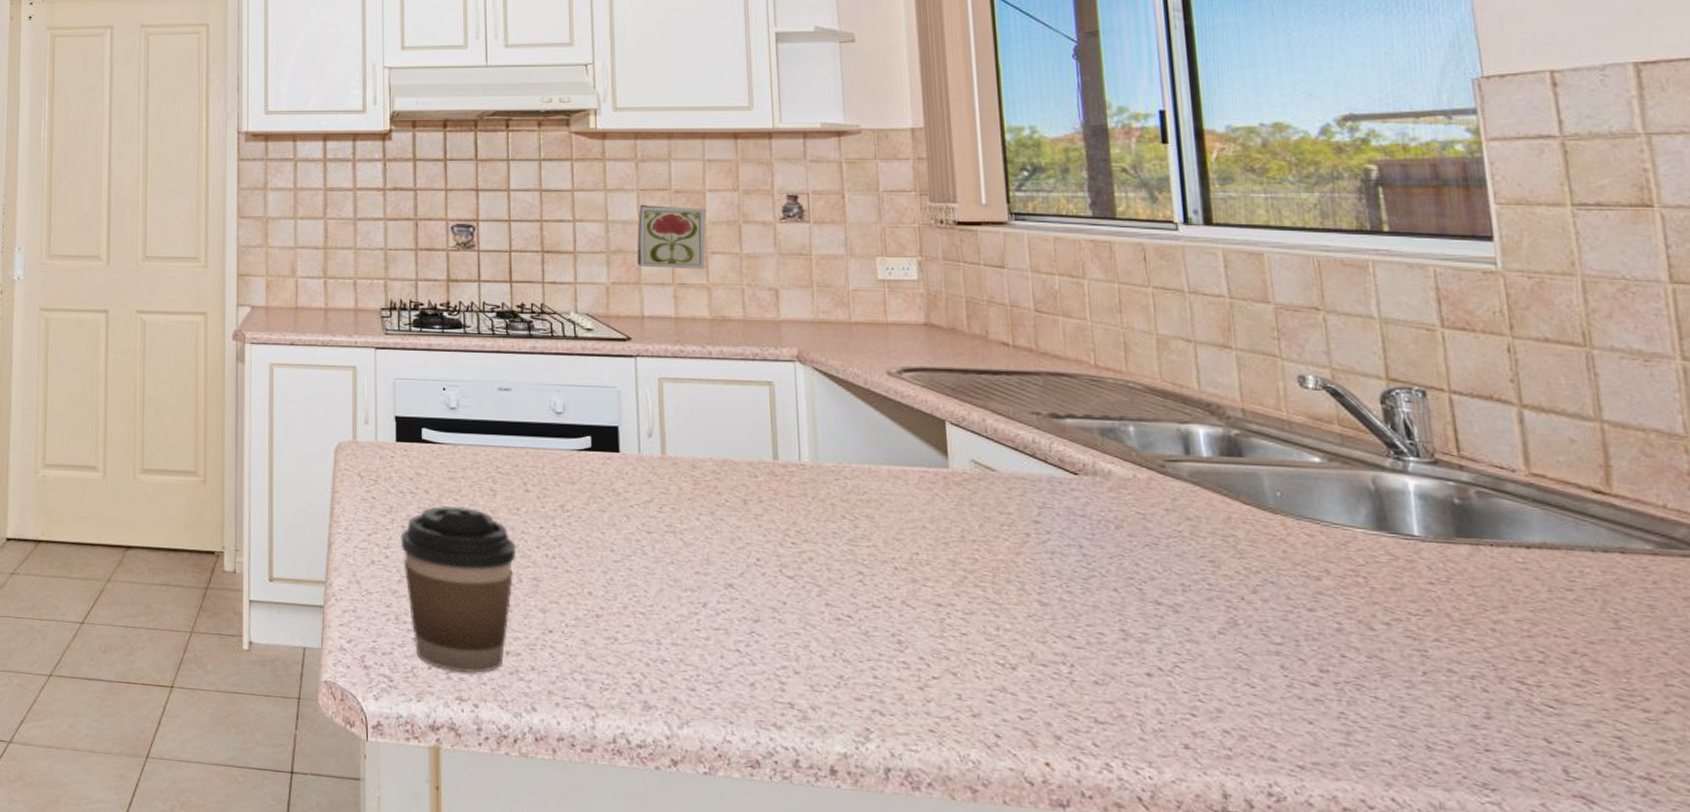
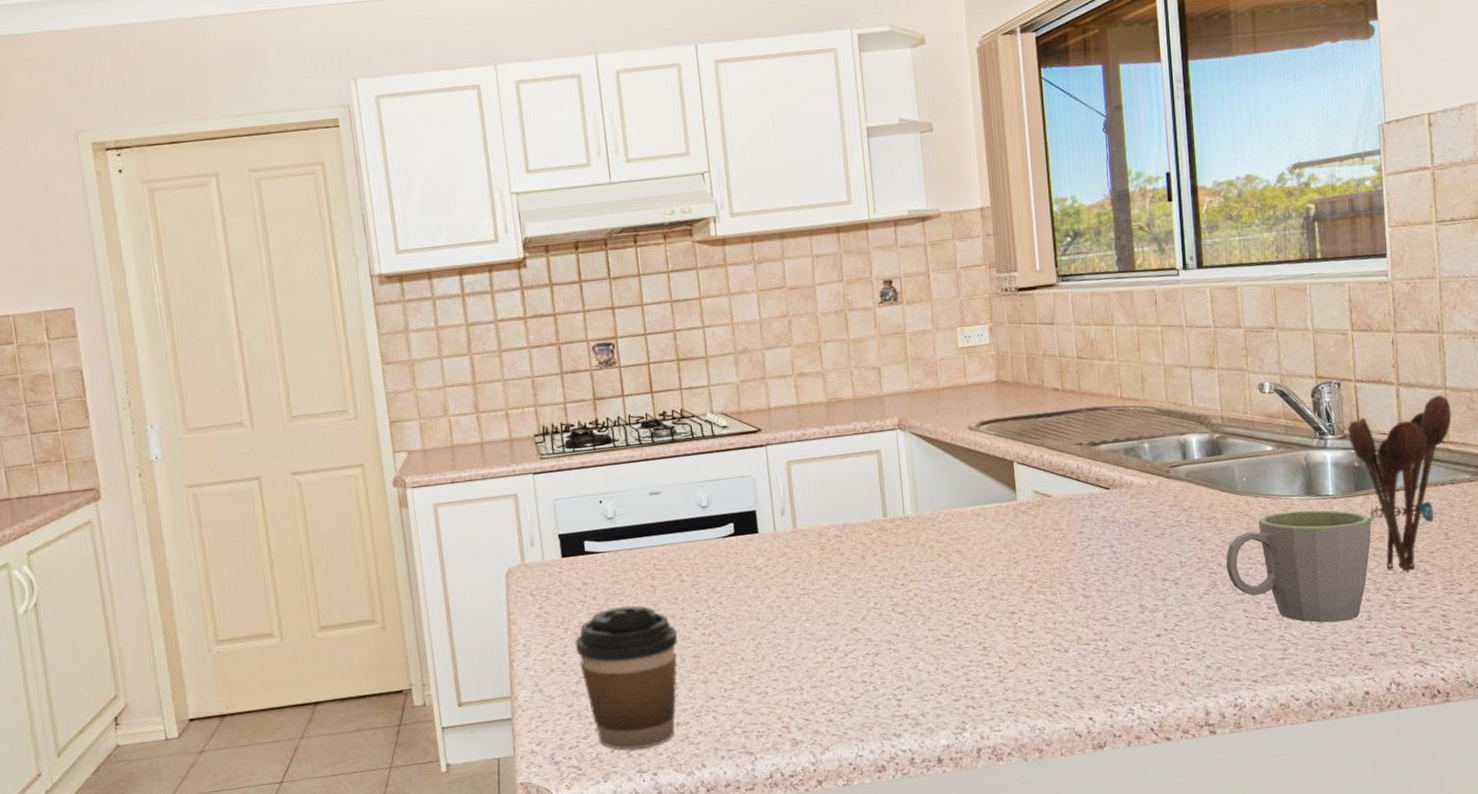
decorative tile: present [637,205,707,269] -> none [759,301,819,363]
mug: none [1251,545,1486,714] -> present [1226,510,1371,623]
utensil holder: none [1440,428,1615,665] -> present [1347,394,1452,573]

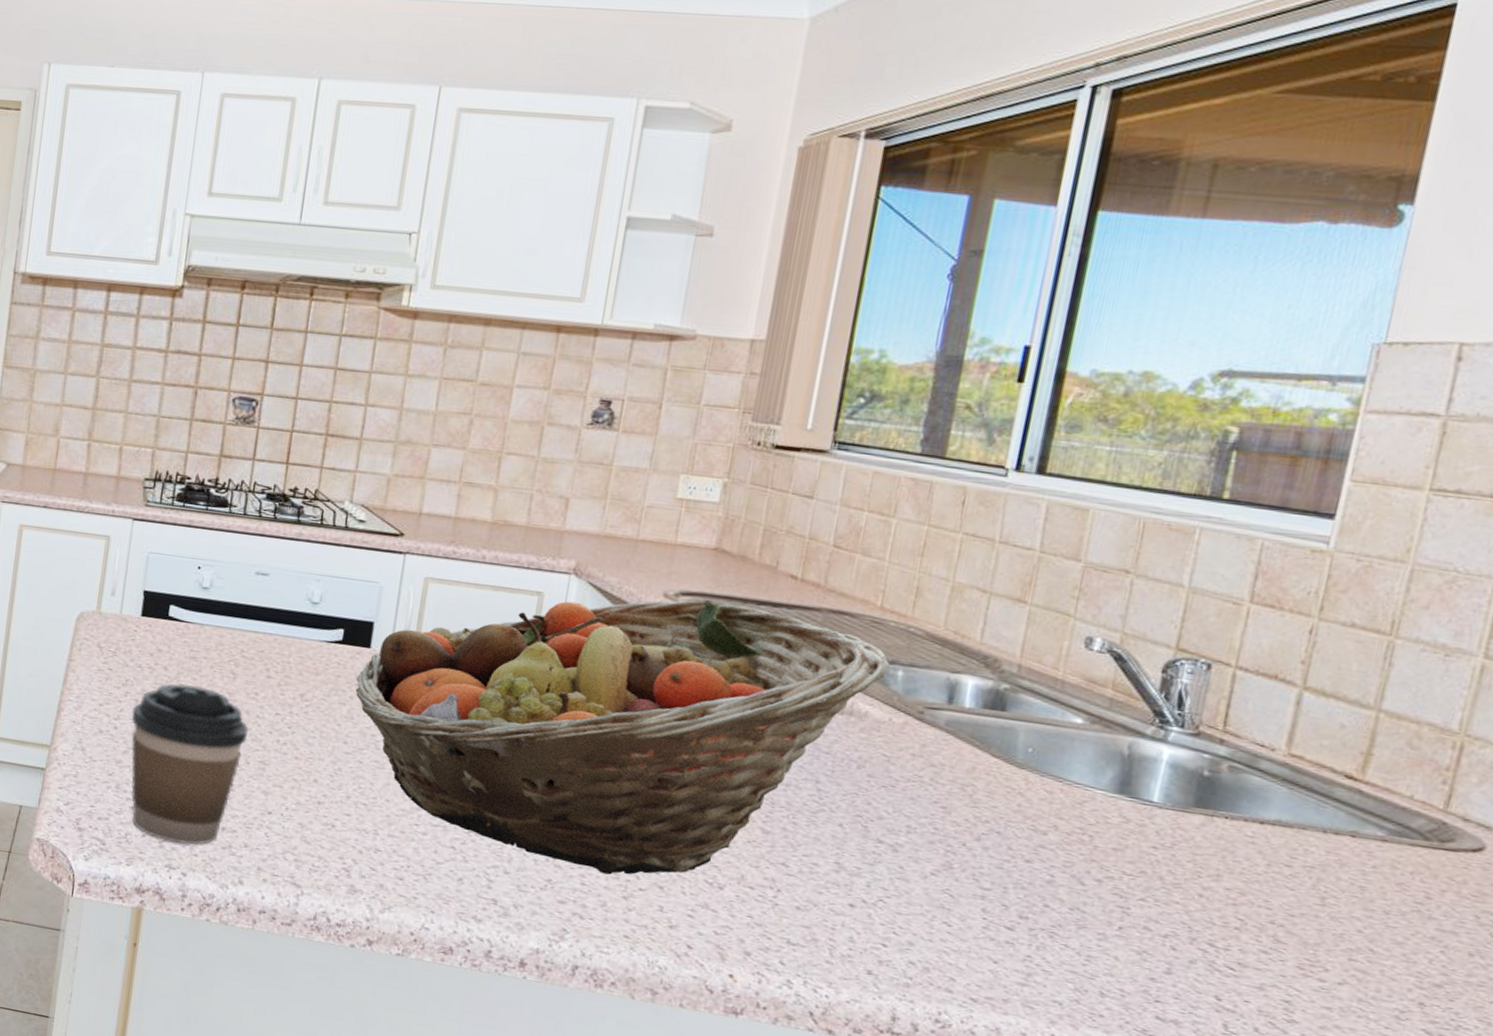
fruit basket: none [754,421,1138,668] -> present [355,599,890,875]
mug: present [1226,510,1371,623] -> none [971,802,1208,967]
utensil holder: present [1347,394,1452,573] -> none [1203,716,1381,932]

